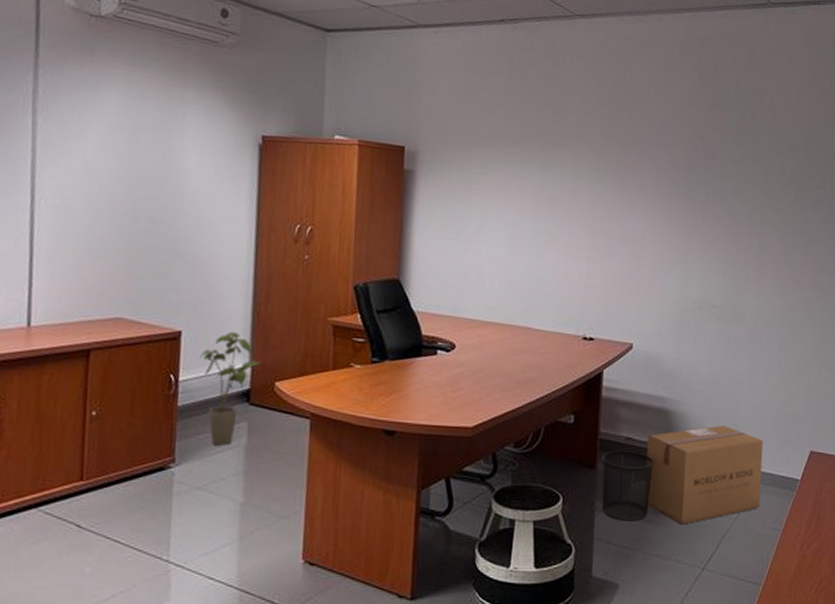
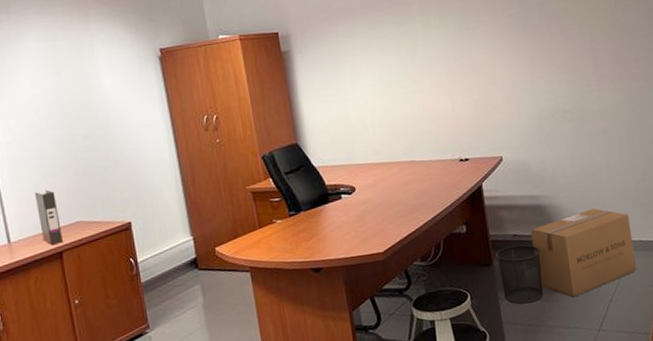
binder: none [70,272,98,340] -> present [34,189,63,245]
house plant: present [200,332,263,446] -> none [150,214,202,308]

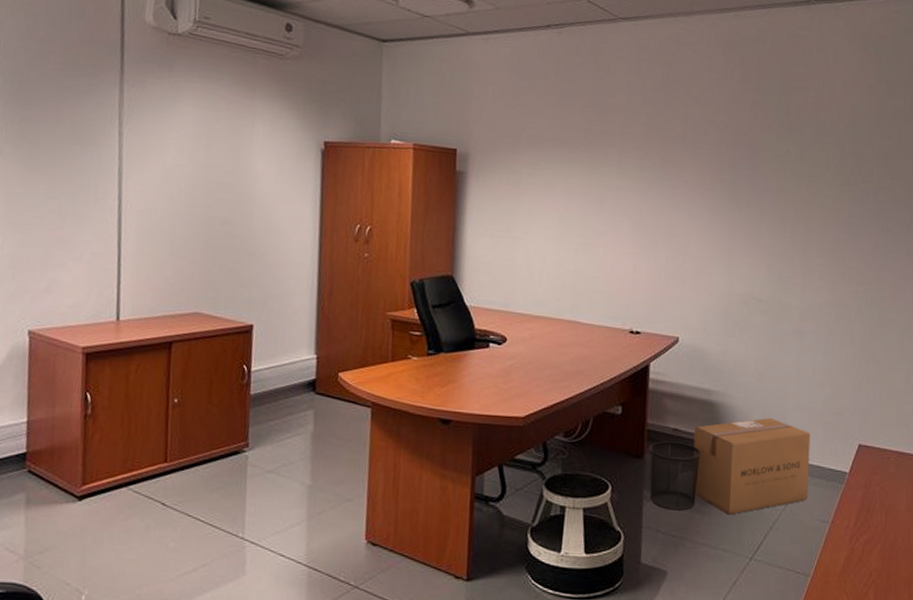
binder: present [34,189,63,245] -> none [154,270,179,333]

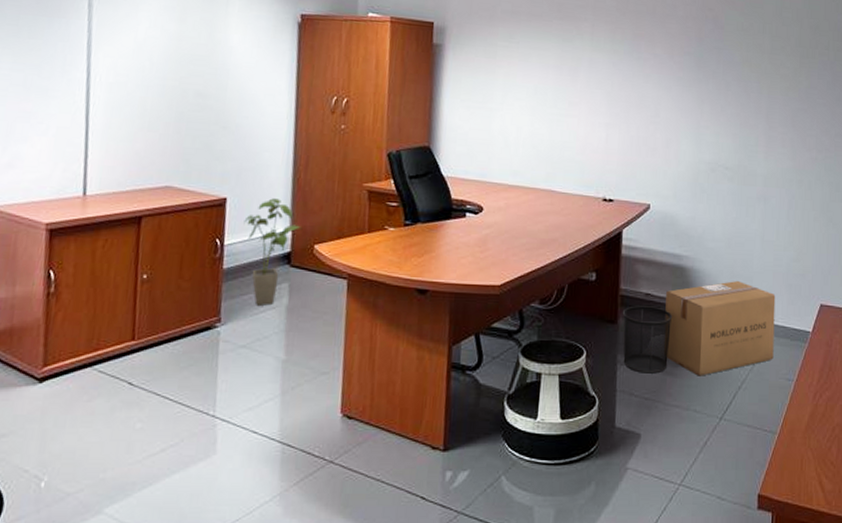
house plant: none [270,326,327,432] -> present [244,198,303,306]

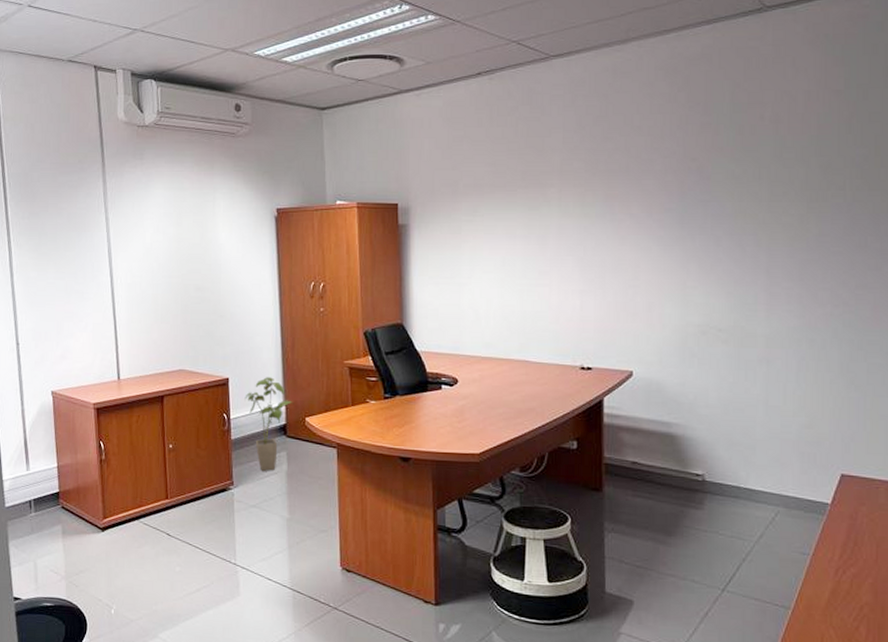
waste bin: present [622,305,672,374] -> none [607,474,662,542]
box: present [664,281,776,376] -> none [655,449,785,547]

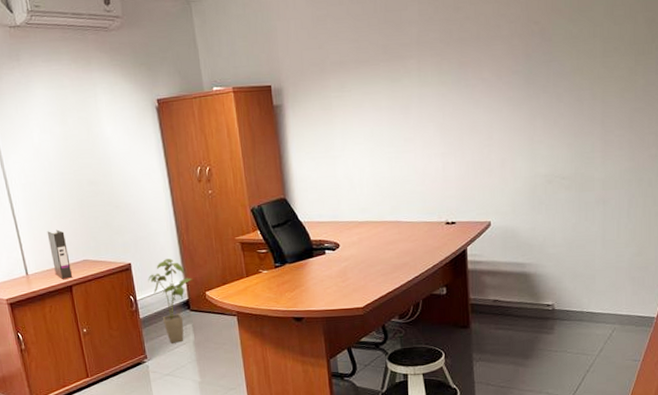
binder: none [145,334,165,388] -> present [47,229,72,279]

